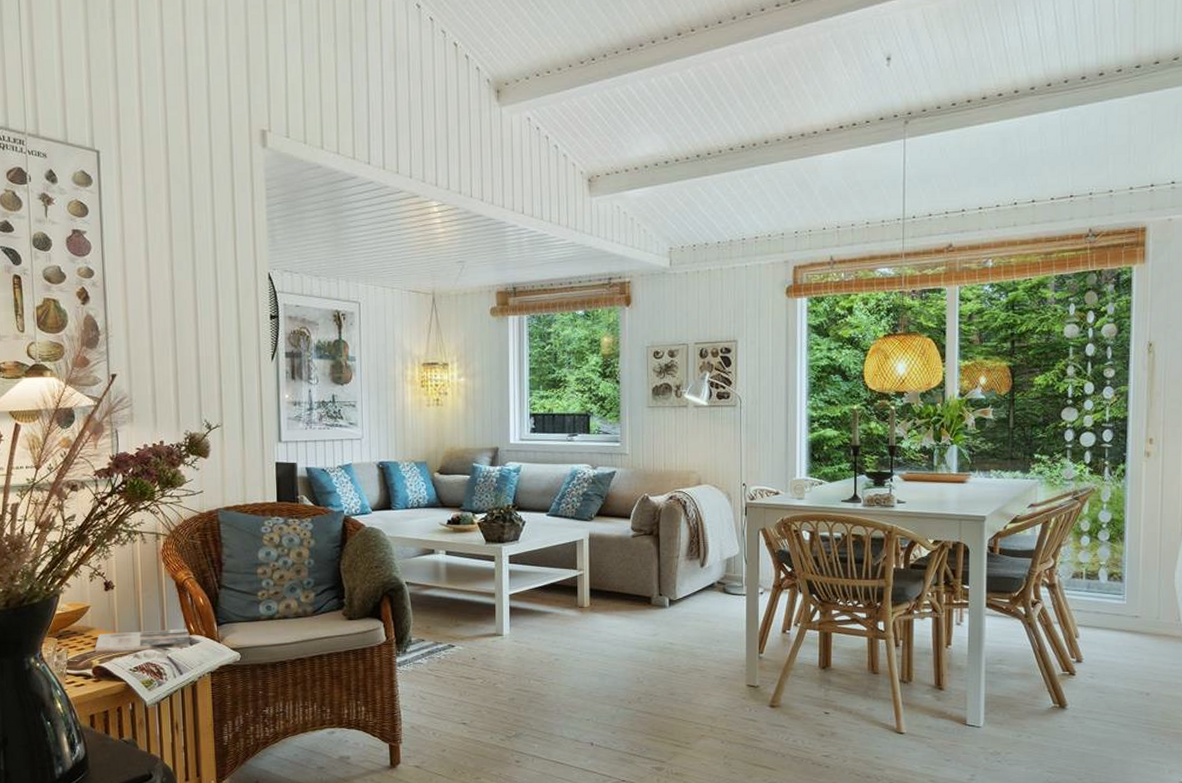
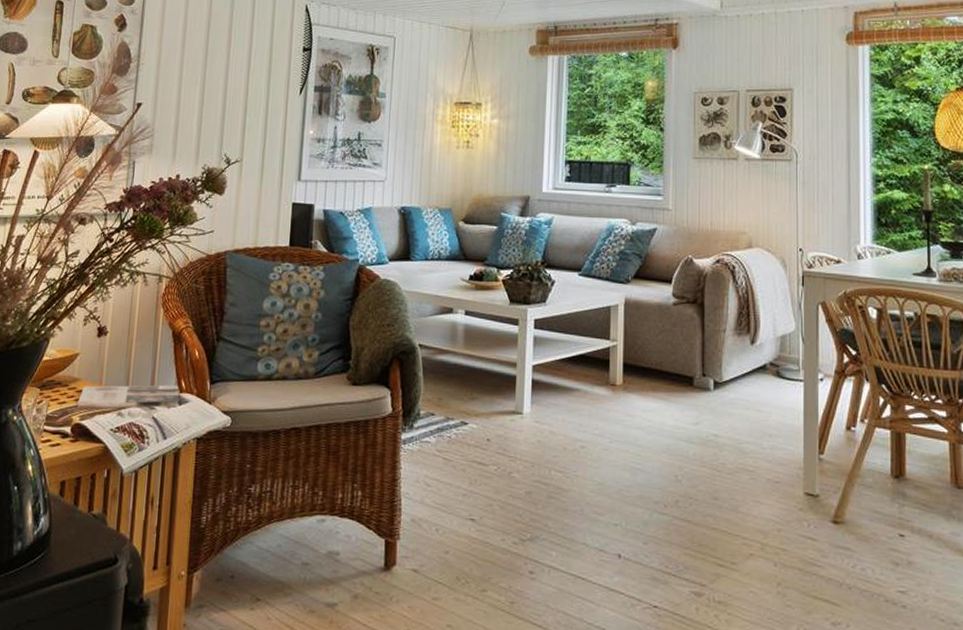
mug: present [790,479,812,499] -> none [853,246,878,269]

